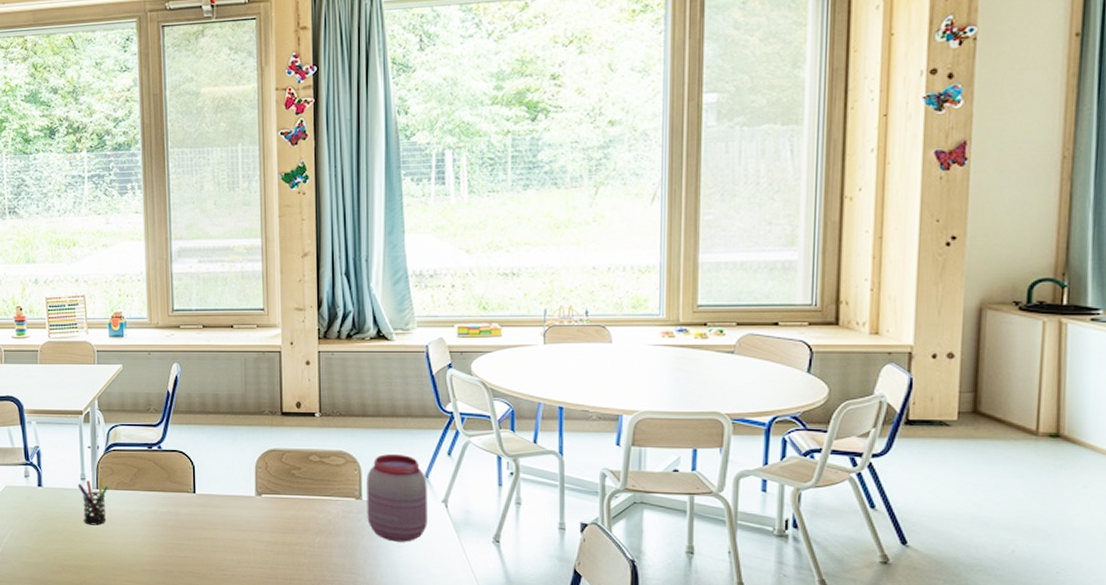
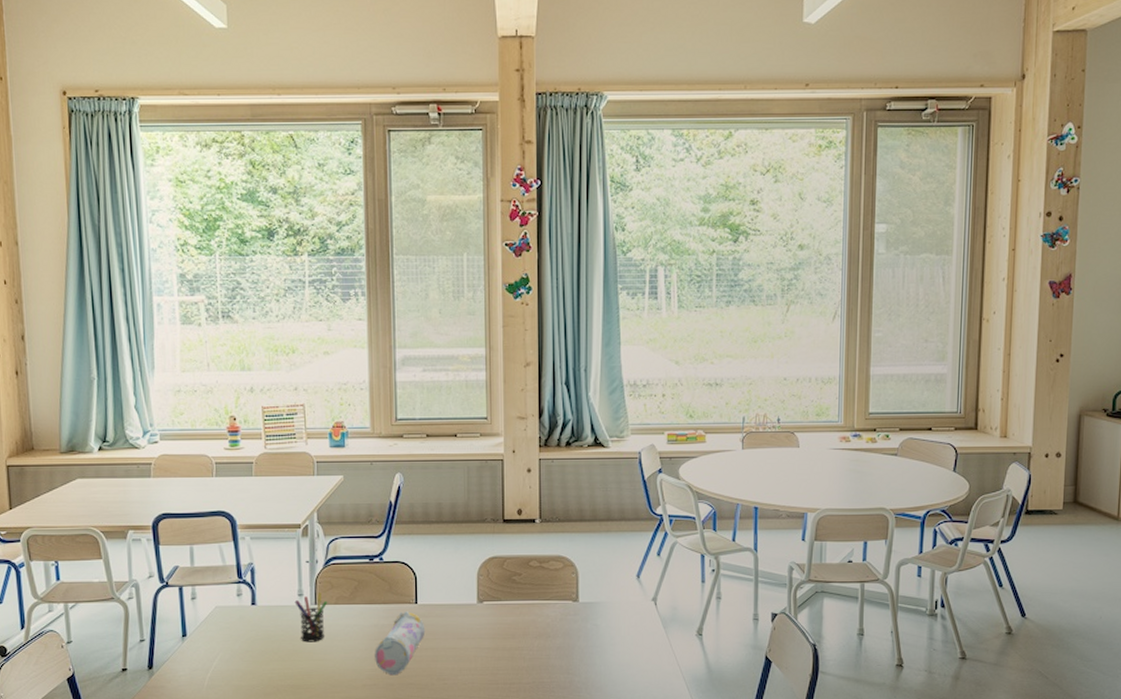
pencil case: none [154,500,204,563] -> present [375,611,426,676]
jar: present [366,453,428,542] -> none [583,556,639,641]

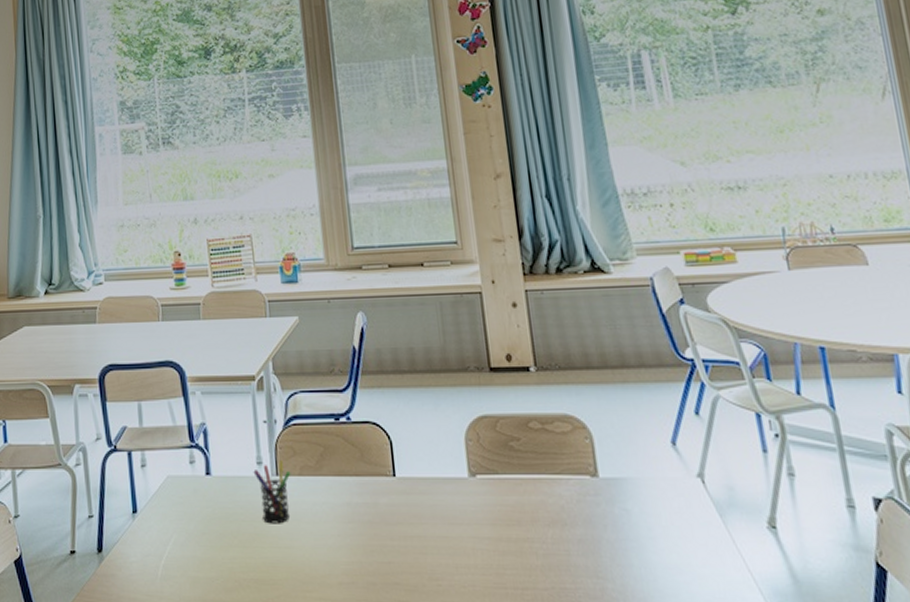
pencil case: present [375,611,426,676] -> none [349,486,409,572]

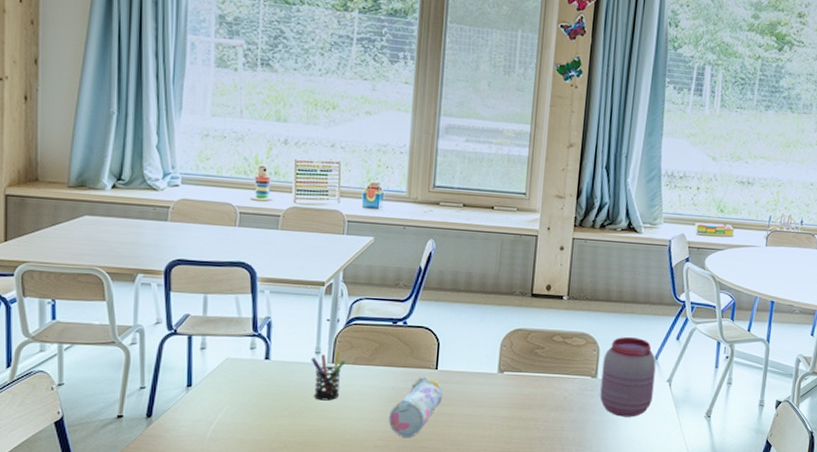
pencil case: none [349,486,409,572] -> present [389,376,443,438]
jar: none [600,415,684,532] -> present [600,336,656,417]

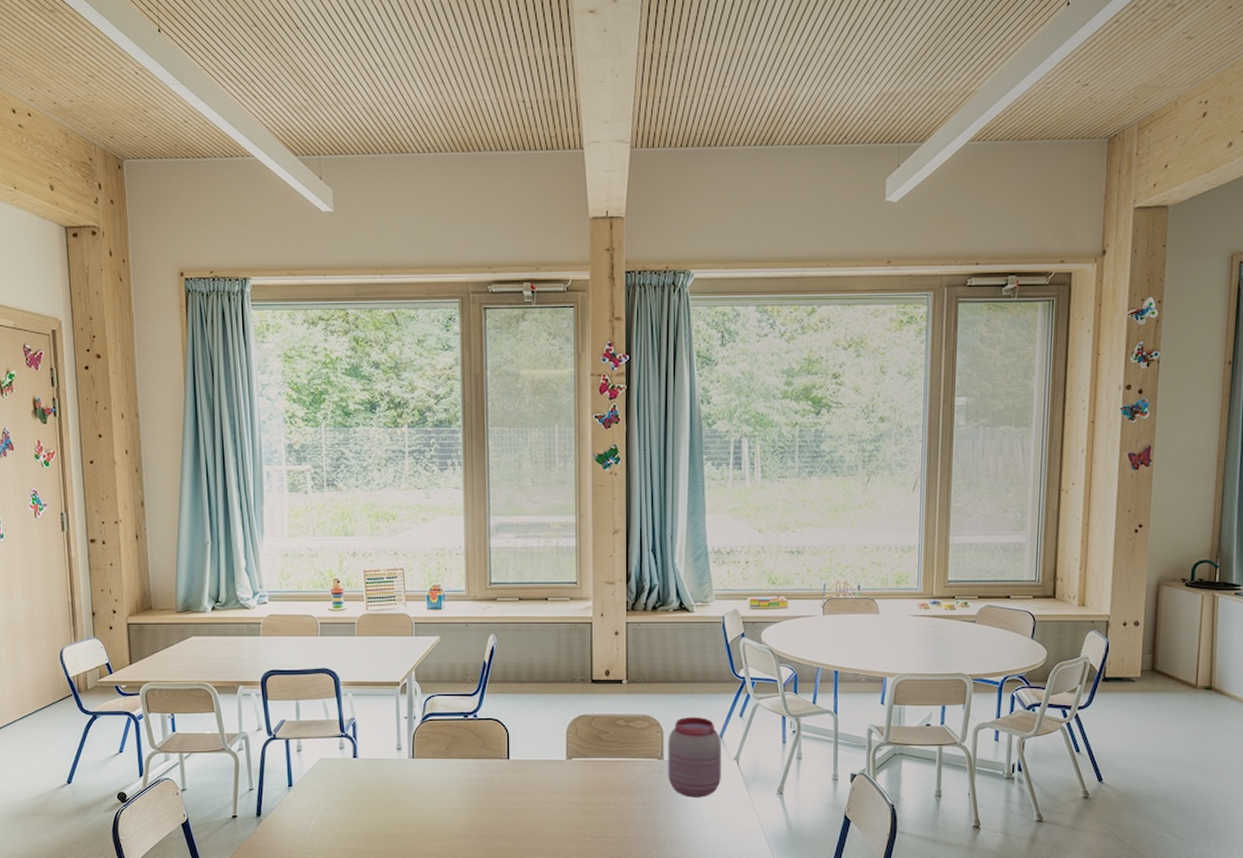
pen holder: present [311,352,346,401] -> none [393,747,425,794]
pencil case: present [389,376,443,438] -> none [469,766,517,827]

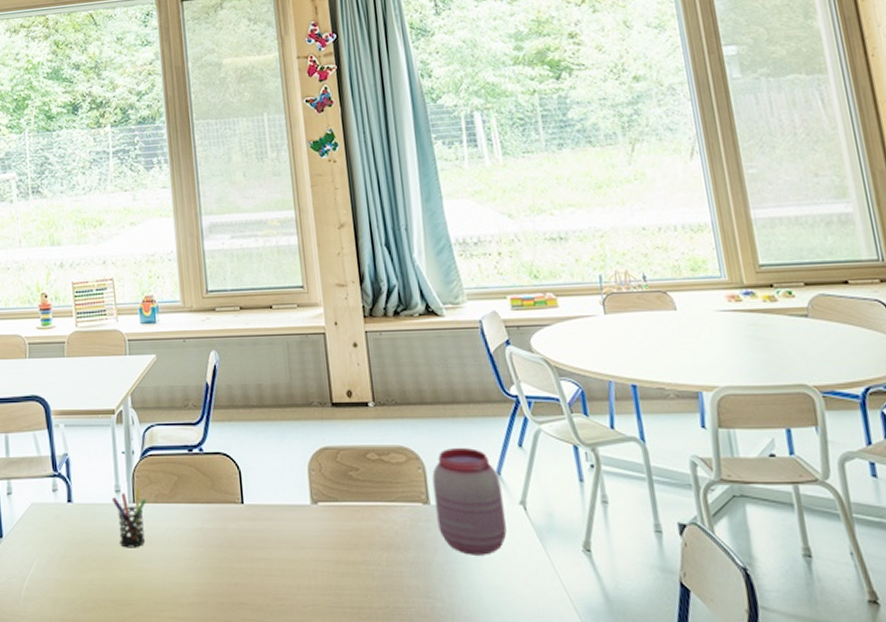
pen holder: none [393,747,425,794] -> present [112,489,147,548]

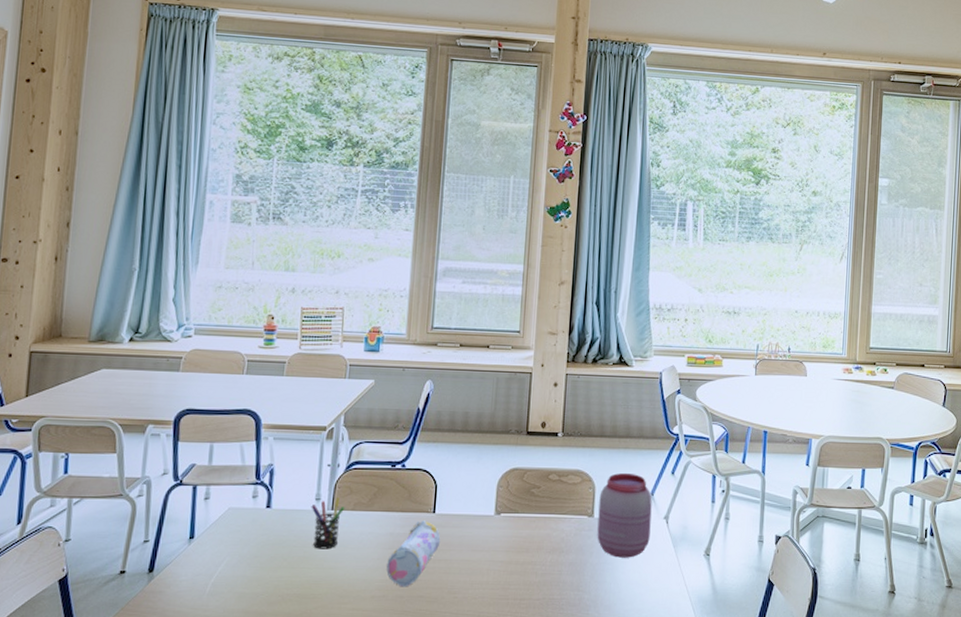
pencil case: none [200,513,255,592] -> present [386,520,441,587]

